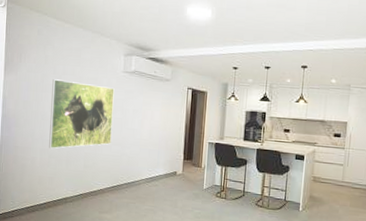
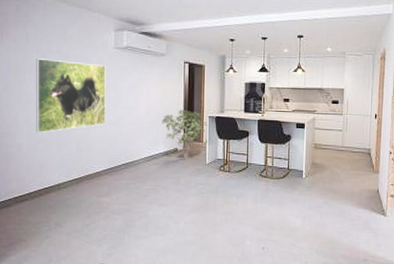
shrub: none [163,134,207,183] -> present [162,109,207,159]

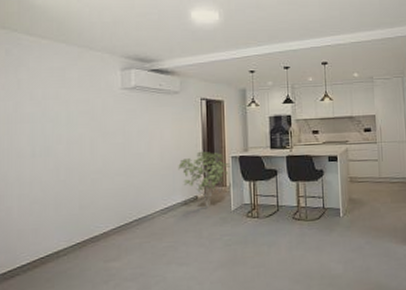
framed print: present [36,58,106,133] -> none [30,106,113,193]

